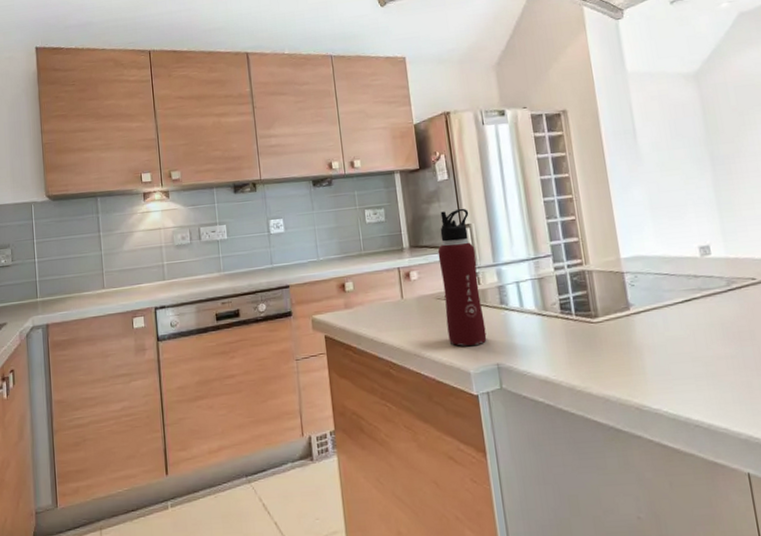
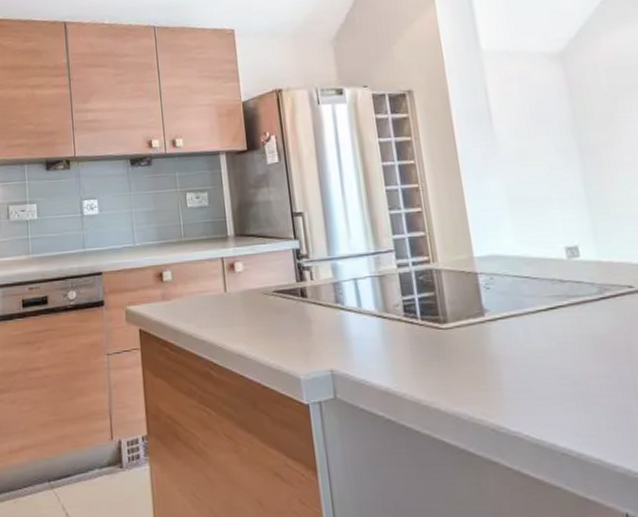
water bottle: present [437,208,487,346] -> none [266,194,320,348]

